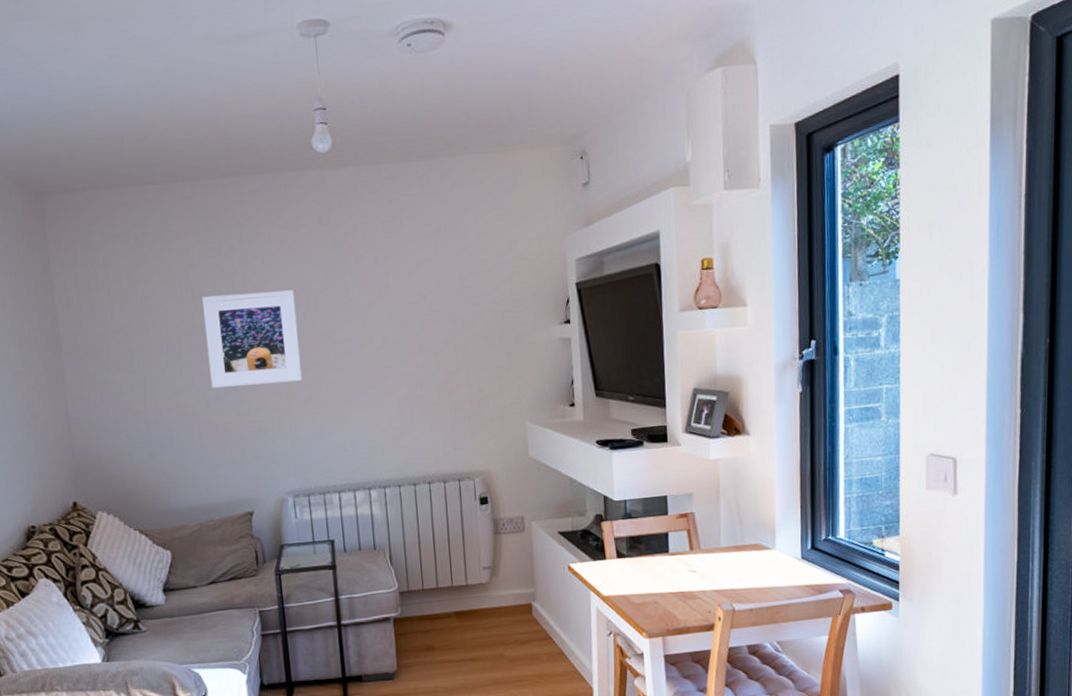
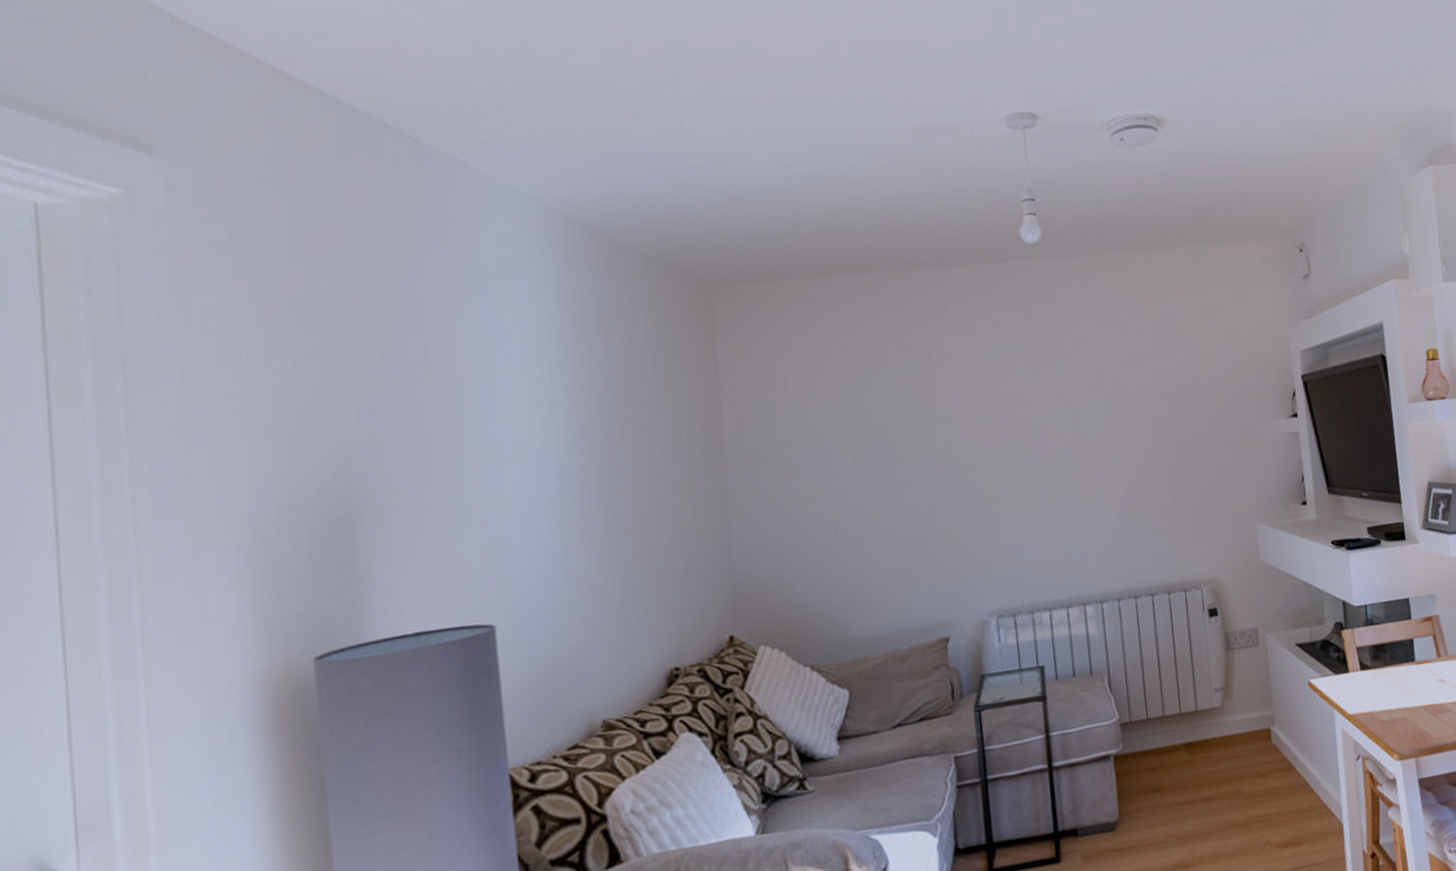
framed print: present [202,290,302,388] -> none [895,386,1008,497]

